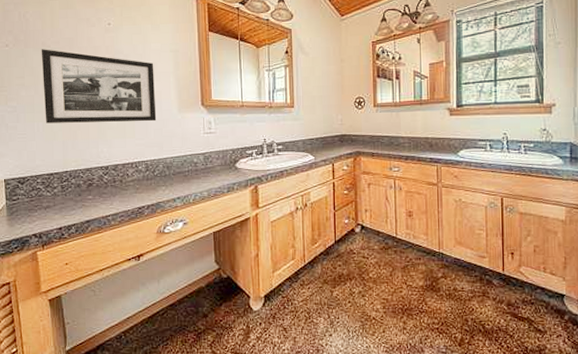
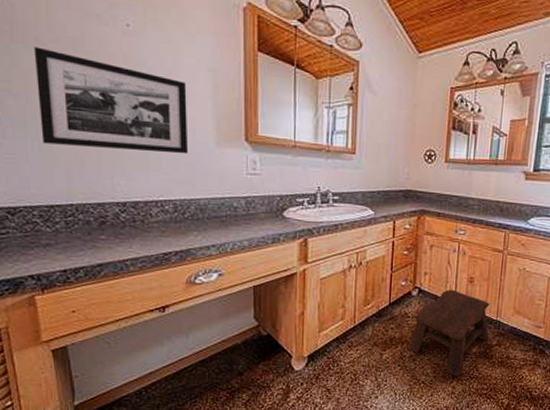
stool: none [358,224,433,311] -> present [409,289,490,377]

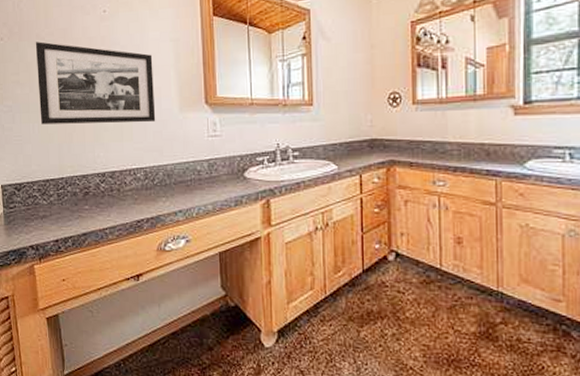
stool: present [409,289,490,377] -> none [391,252,489,363]

